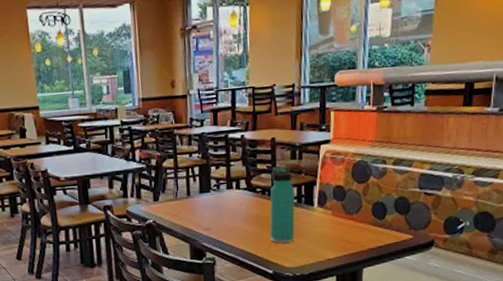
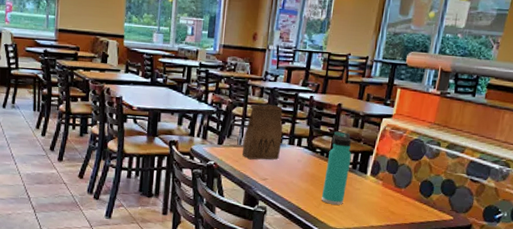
paper bag: none [179,150,220,212] -> present [242,104,283,160]

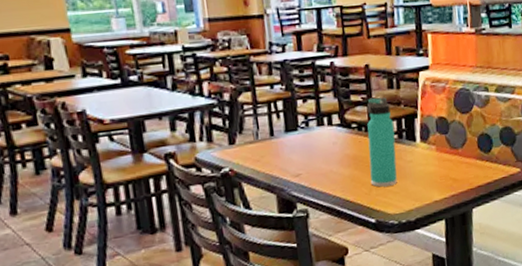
paper bag: present [242,104,283,160] -> none [259,81,310,156]

